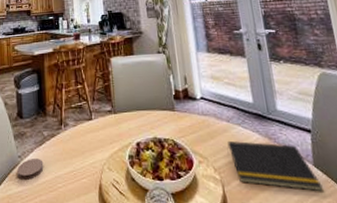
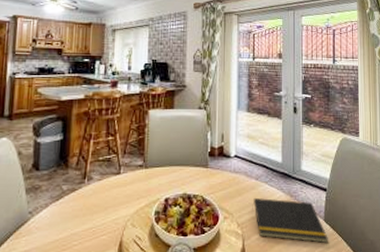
coaster: present [17,158,44,180] -> none [25,215,59,238]

